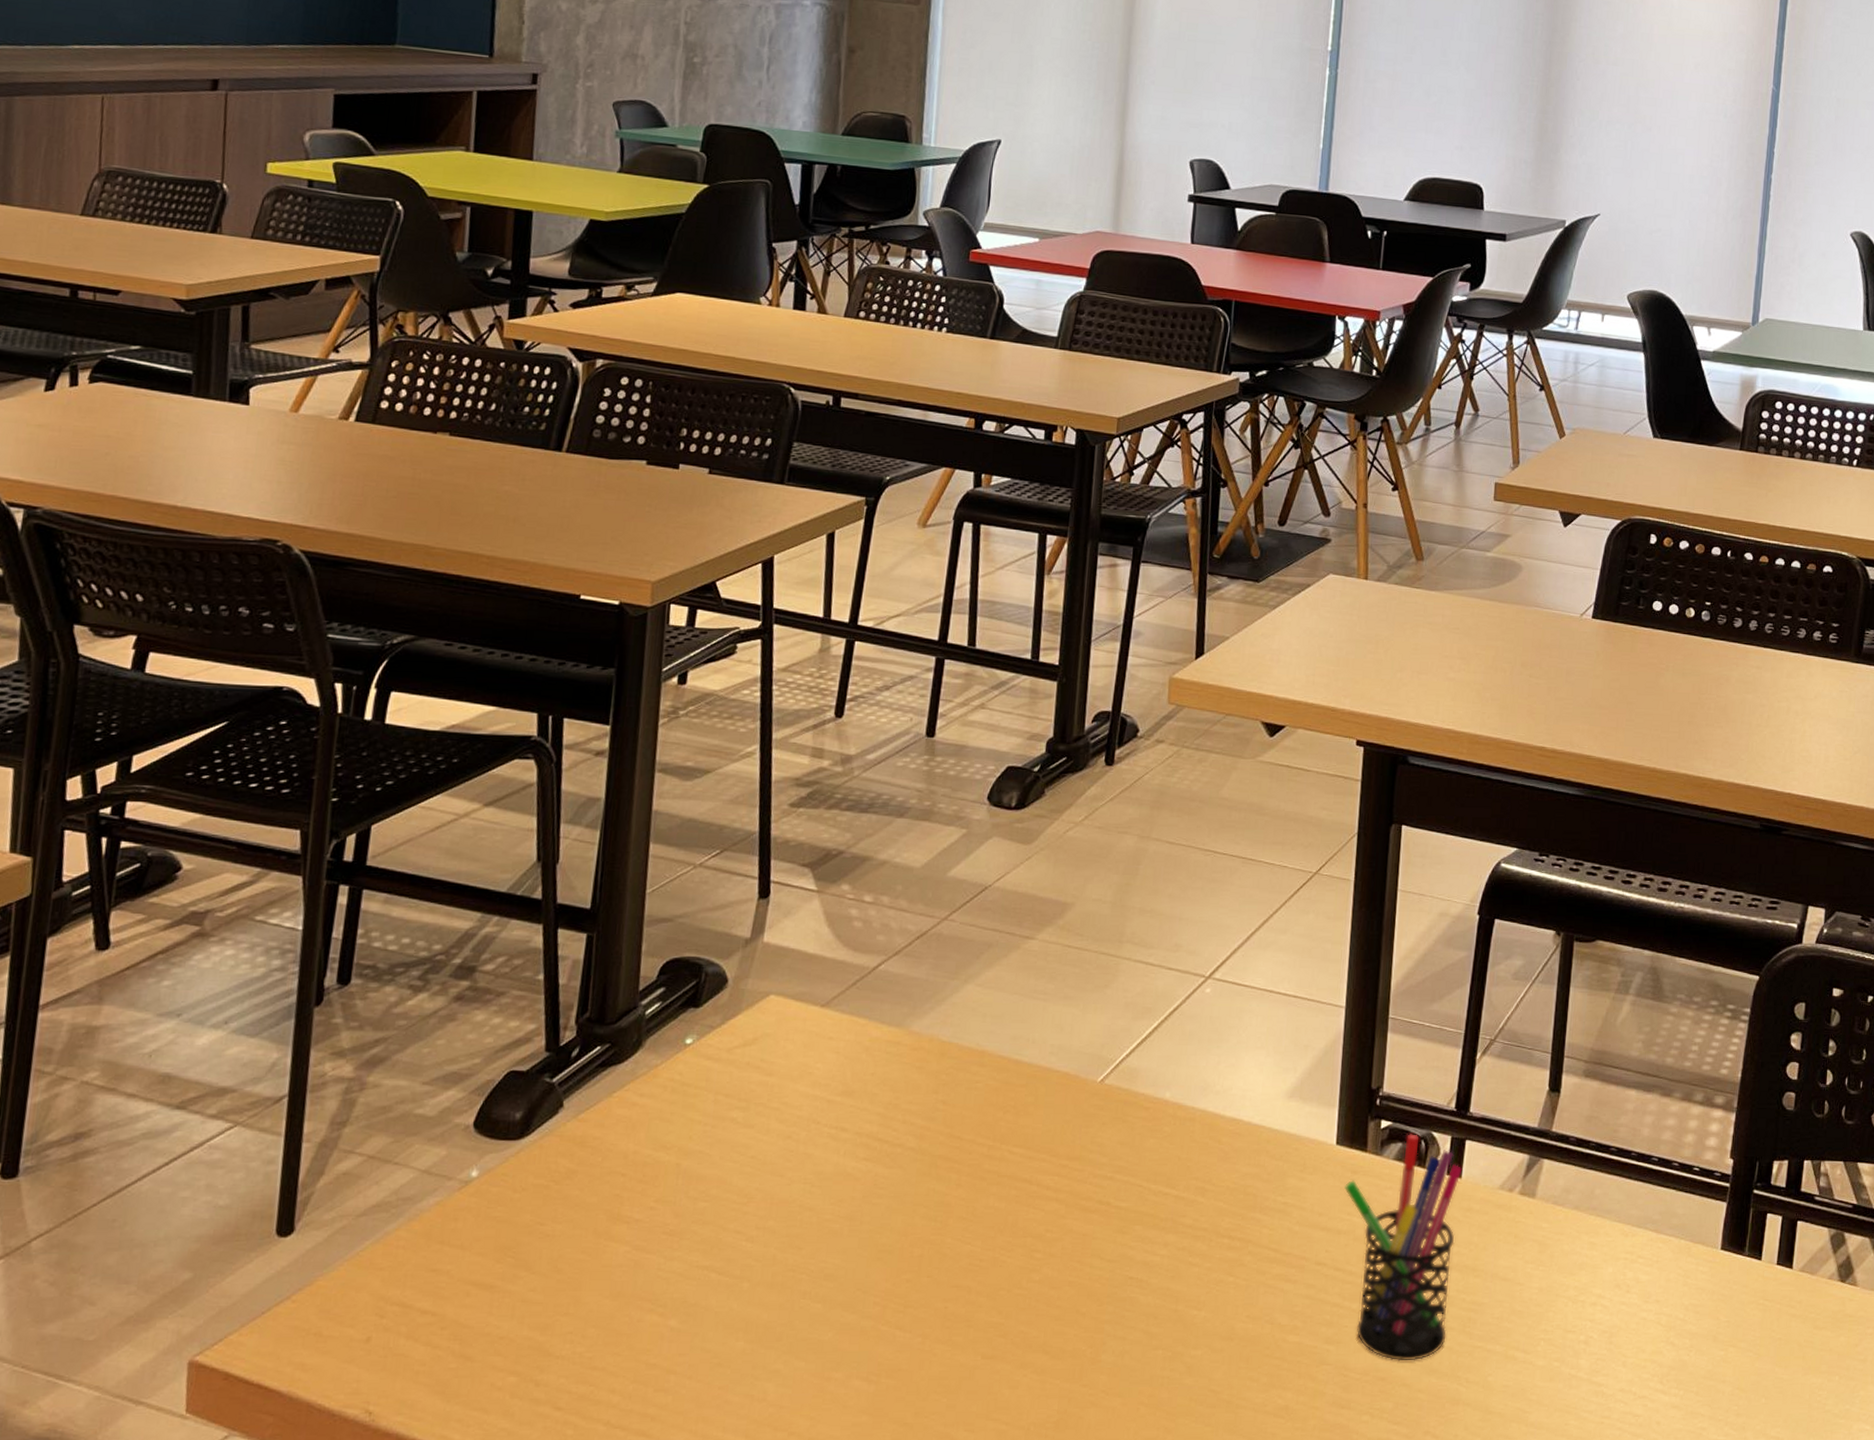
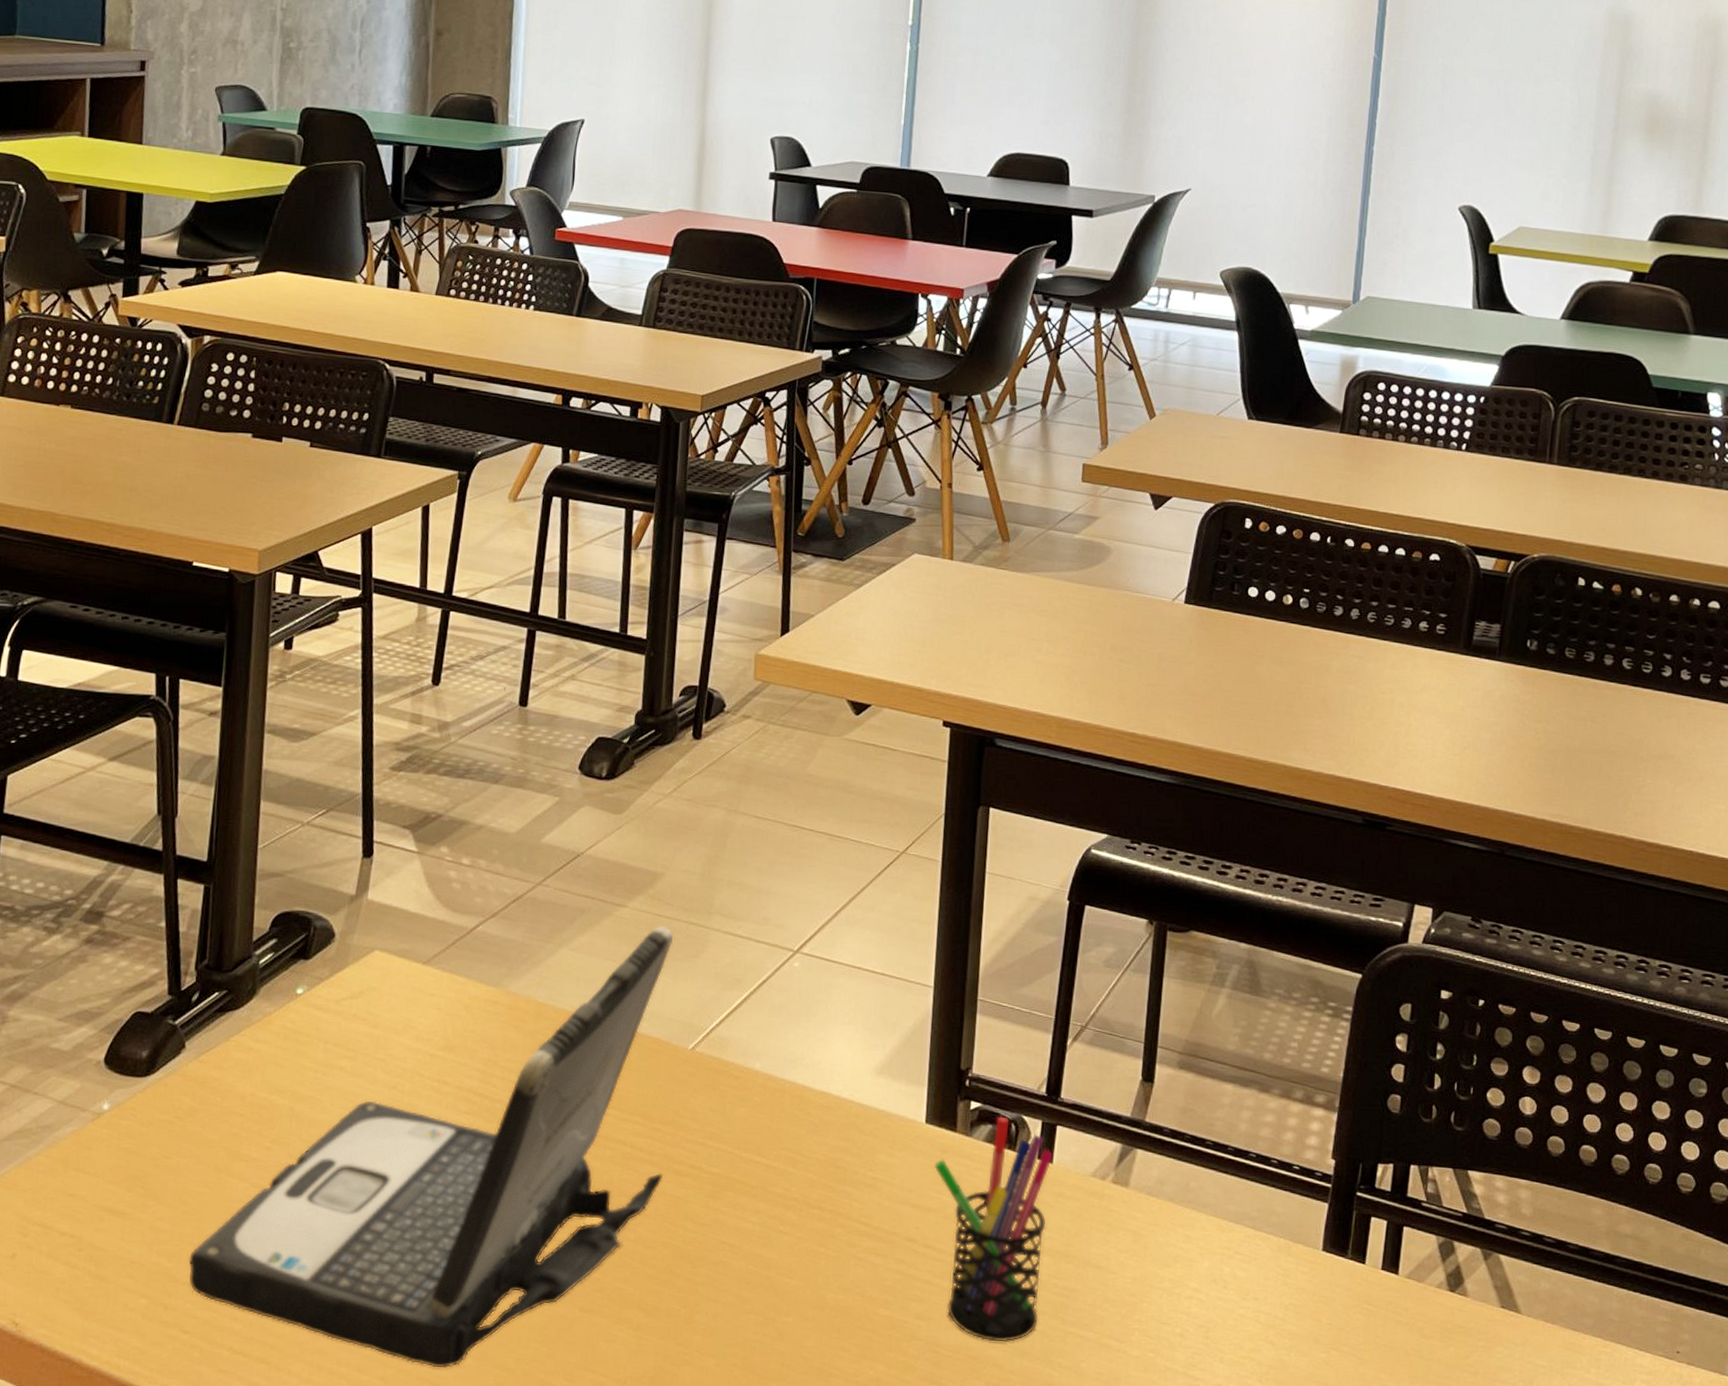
laptop: none [563,957,1084,1428] -> present [188,926,674,1369]

